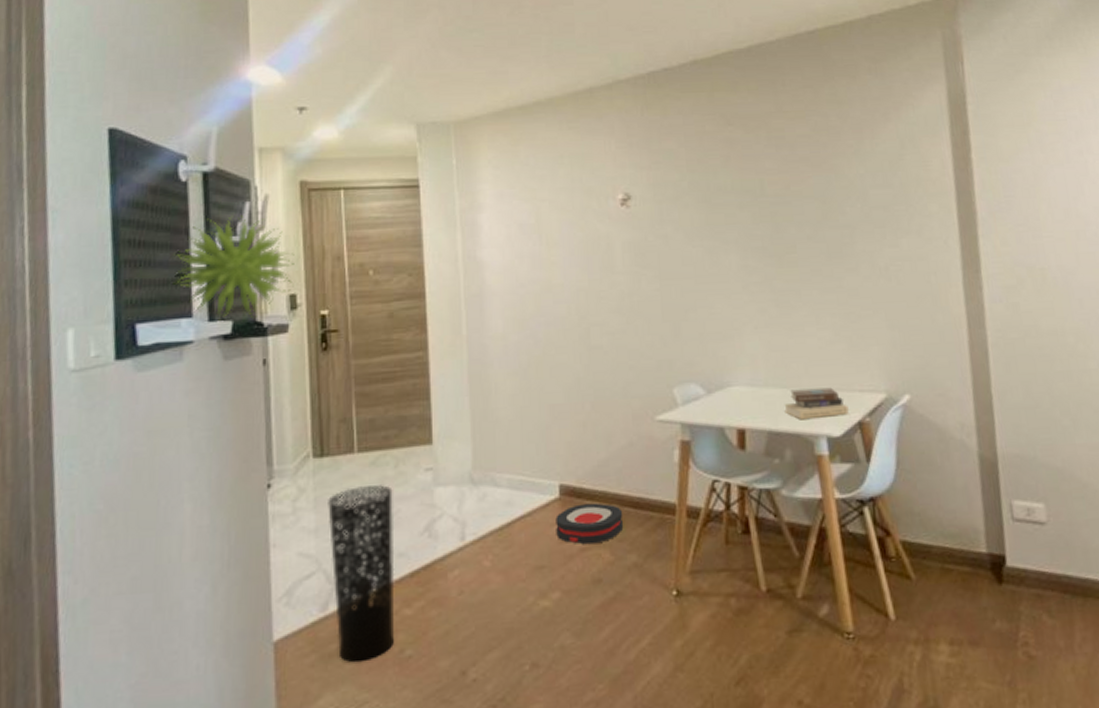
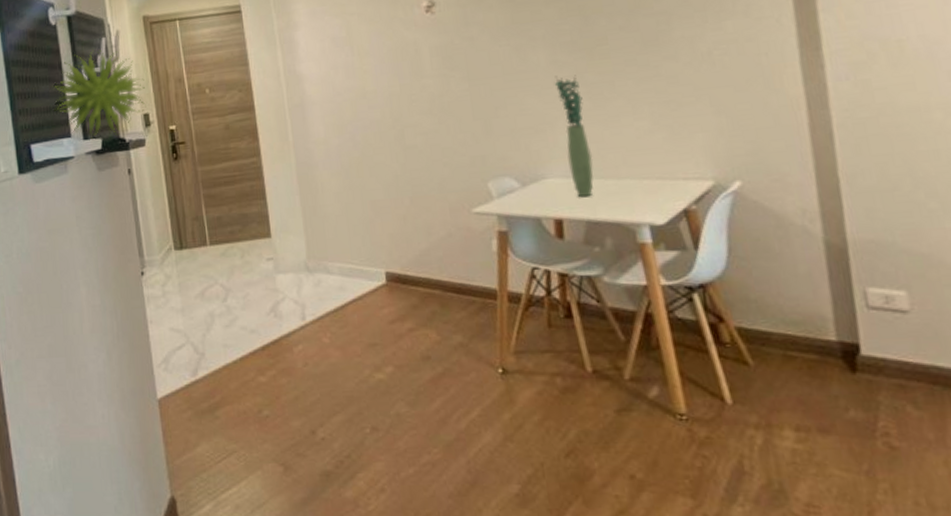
umbrella stand: present [328,485,395,663] -> none [189,272,253,419]
robot vacuum: present [555,502,624,545] -> none [384,288,448,326]
vase: none [744,281,777,407] -> present [554,75,594,198]
books: present [784,387,849,420] -> none [602,176,673,210]

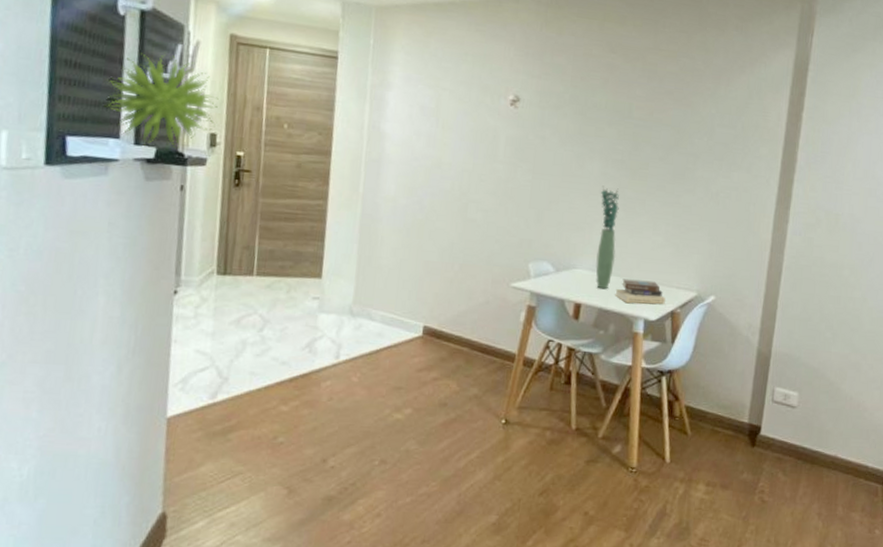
books: none [602,176,673,210] -> present [615,278,666,305]

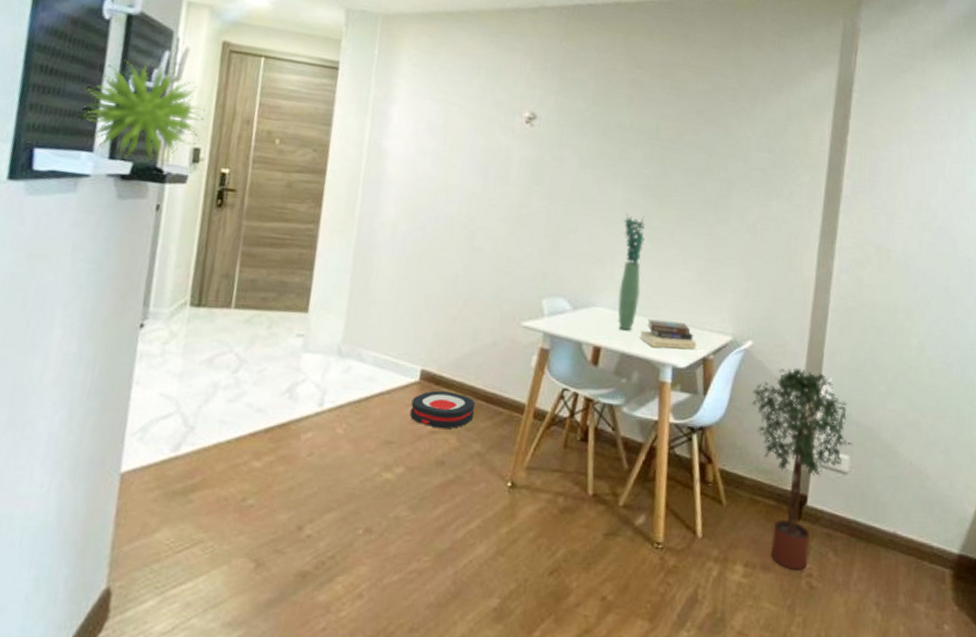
robot vacuum: none [415,343,473,376] -> present [410,390,476,429]
potted tree: none [713,318,801,488] -> present [751,367,853,570]

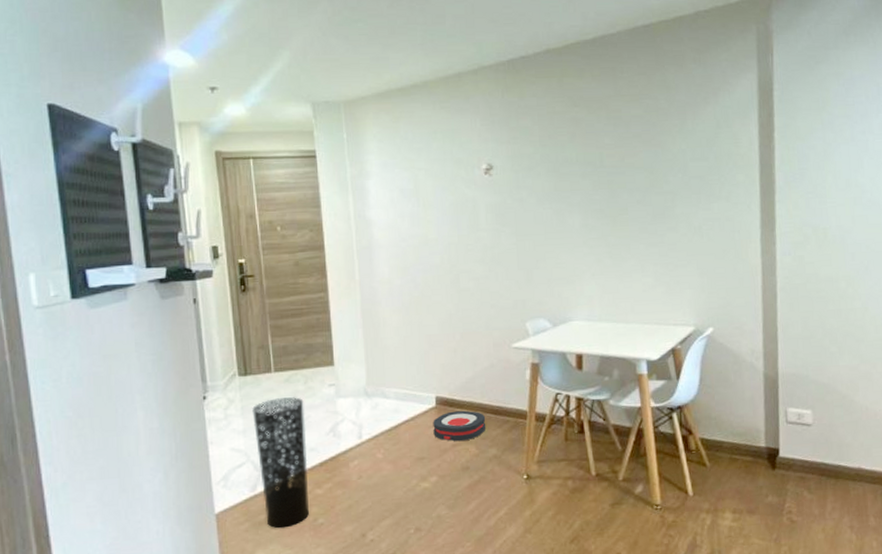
plant: present [80,59,206,165] -> none [114,180,215,267]
umbrella stand: none [183,340,262,504] -> present [252,397,309,529]
vase: present [617,213,645,331] -> none [584,237,609,337]
books: present [639,319,697,350] -> none [614,322,665,347]
potted tree: present [751,367,853,570] -> none [719,343,813,510]

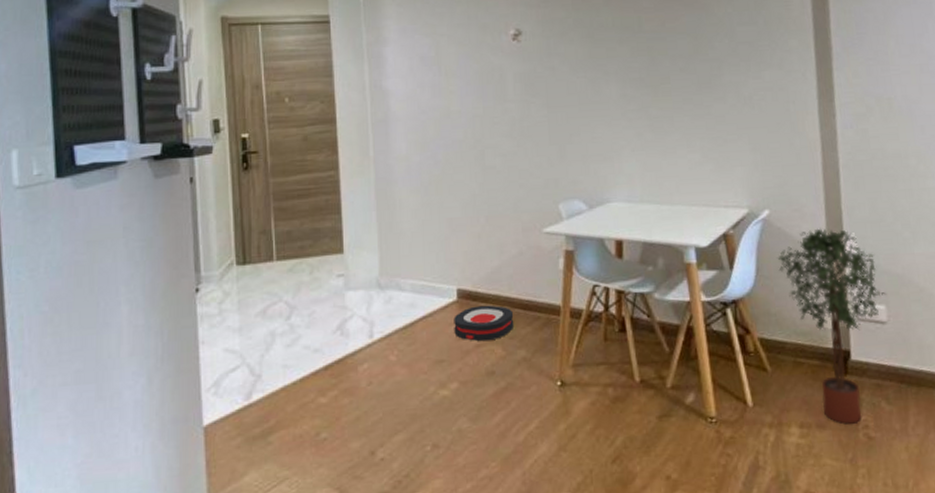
umbrella stand: present [252,397,309,529] -> none [250,289,311,445]
potted tree: none [719,343,813,510] -> present [777,228,887,424]

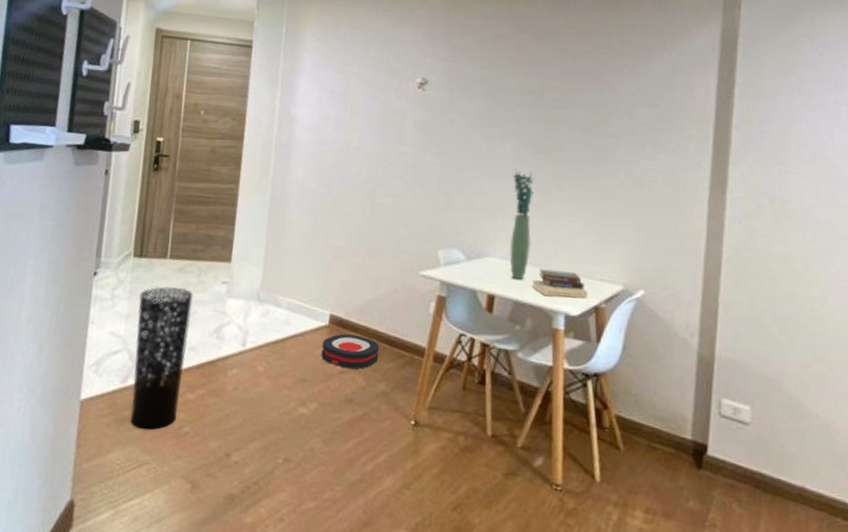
umbrella stand: none [250,289,311,445] -> present [130,286,193,430]
vase: none [623,108,652,221] -> present [509,169,533,280]
books: none [657,203,715,232] -> present [531,269,588,298]
potted tree: present [777,228,887,424] -> none [645,317,753,520]

